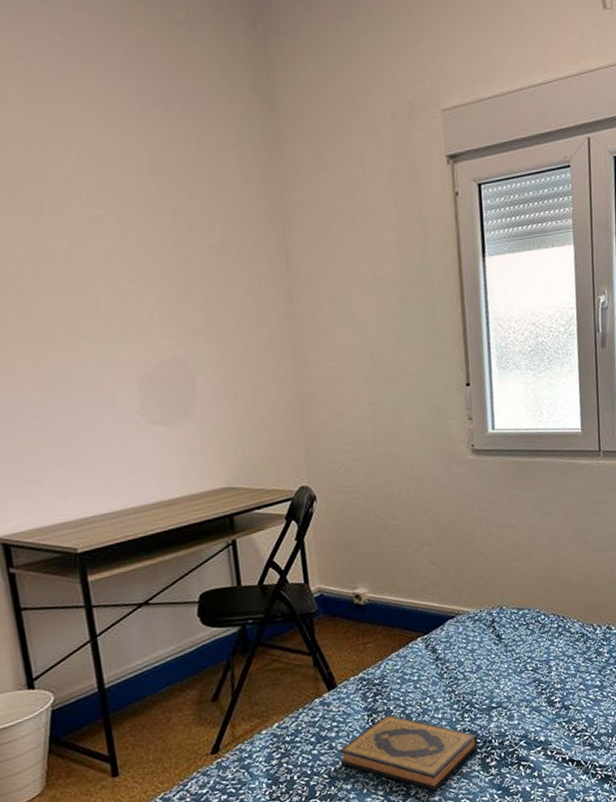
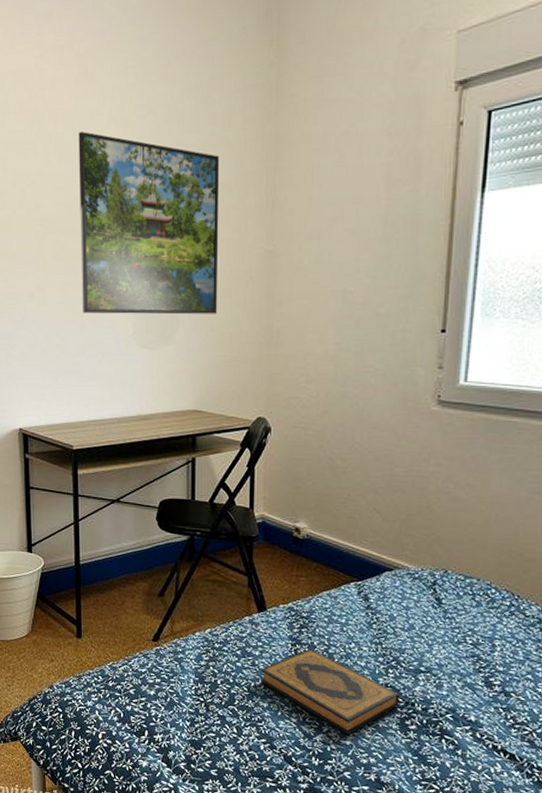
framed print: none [37,178,241,390] -> present [78,131,220,315]

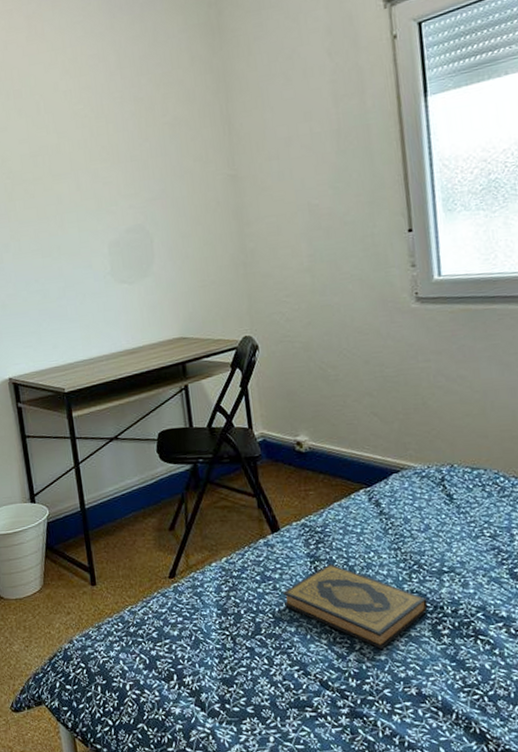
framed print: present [78,131,220,315] -> none [35,85,191,257]

